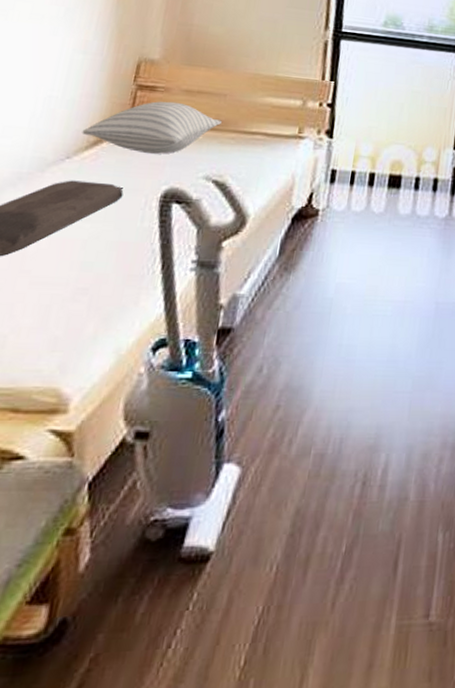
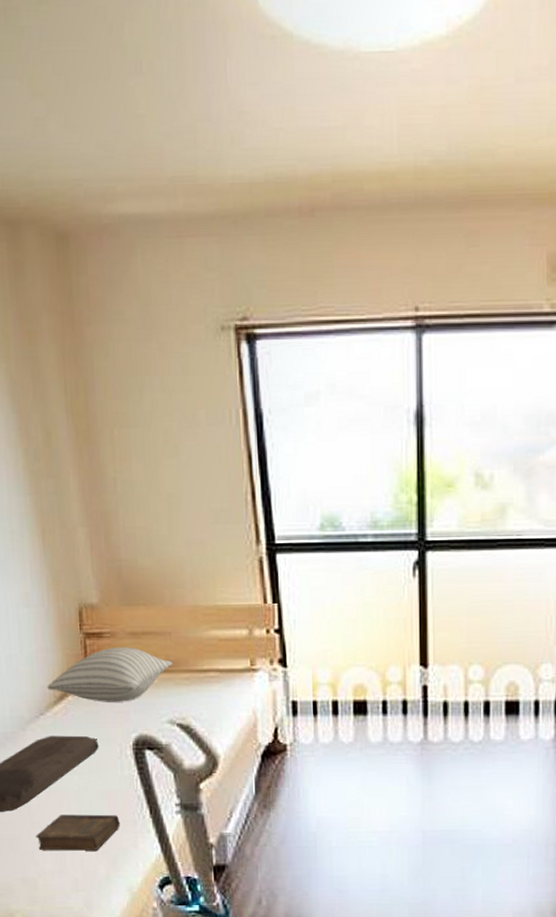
book: none [20,264,126,306] -> present [36,814,120,851]

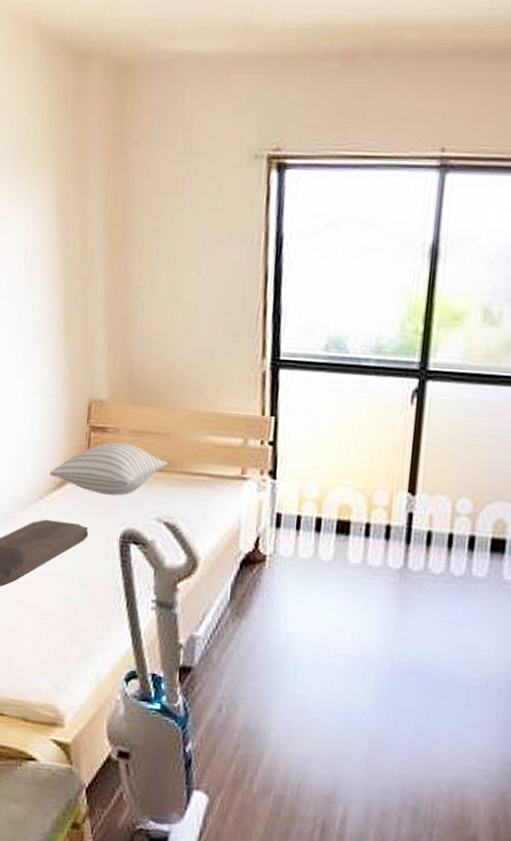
book: present [36,814,120,851] -> none [18,596,98,636]

